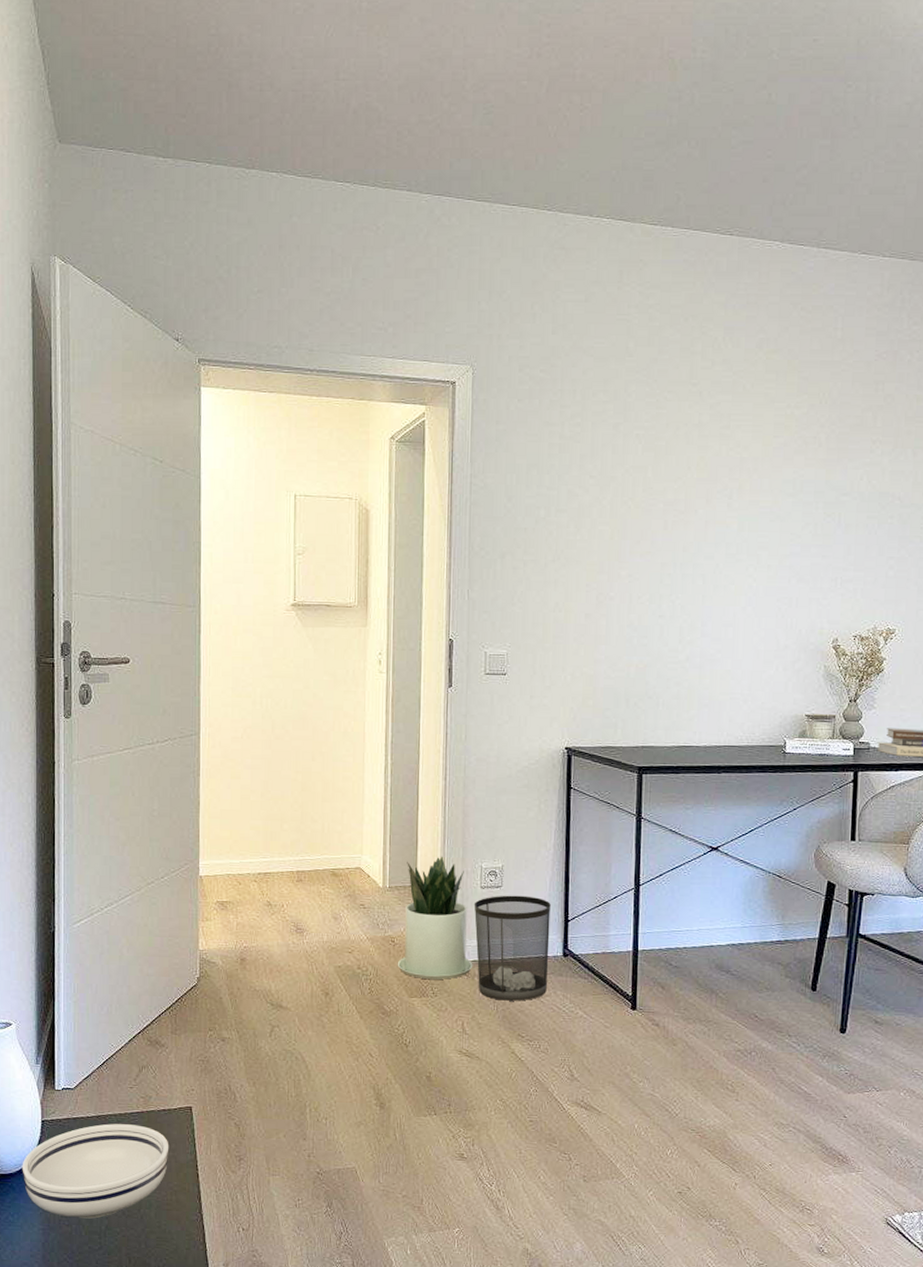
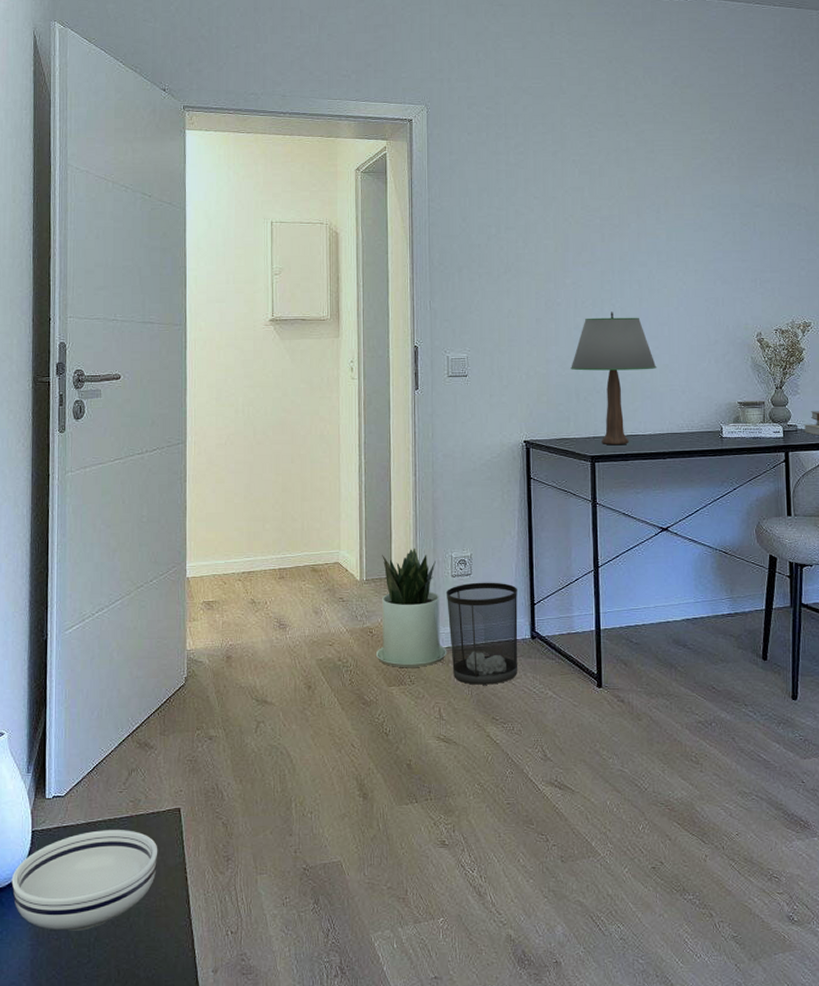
table lamp: none [621,609,717,757] -> present [571,311,657,446]

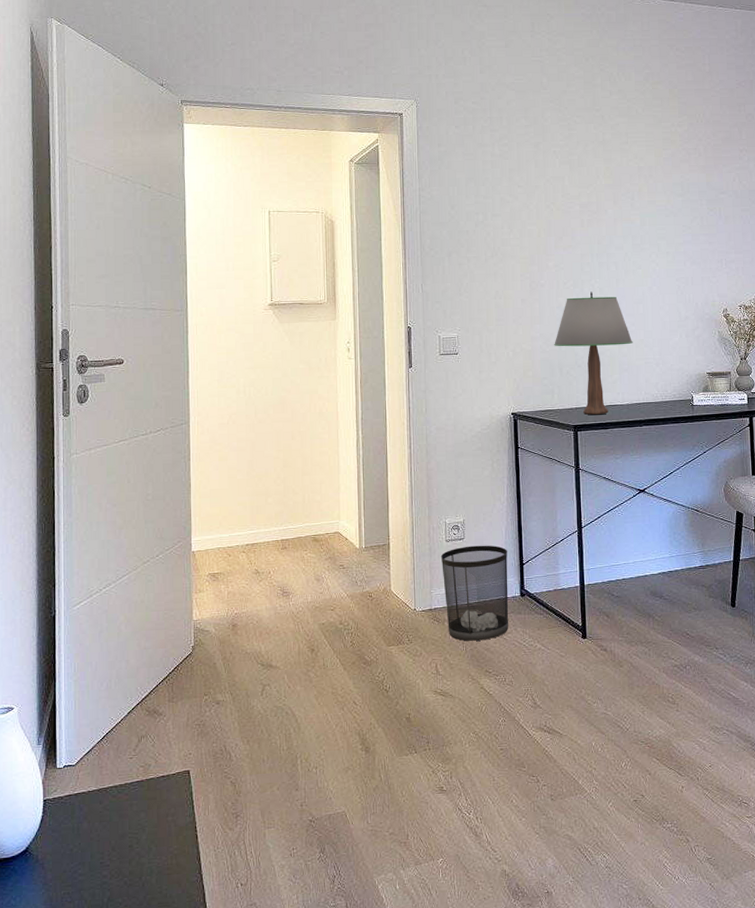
bowl: present [11,830,158,931] -> none [24,793,169,894]
planter: present [375,548,447,667] -> none [375,516,443,628]

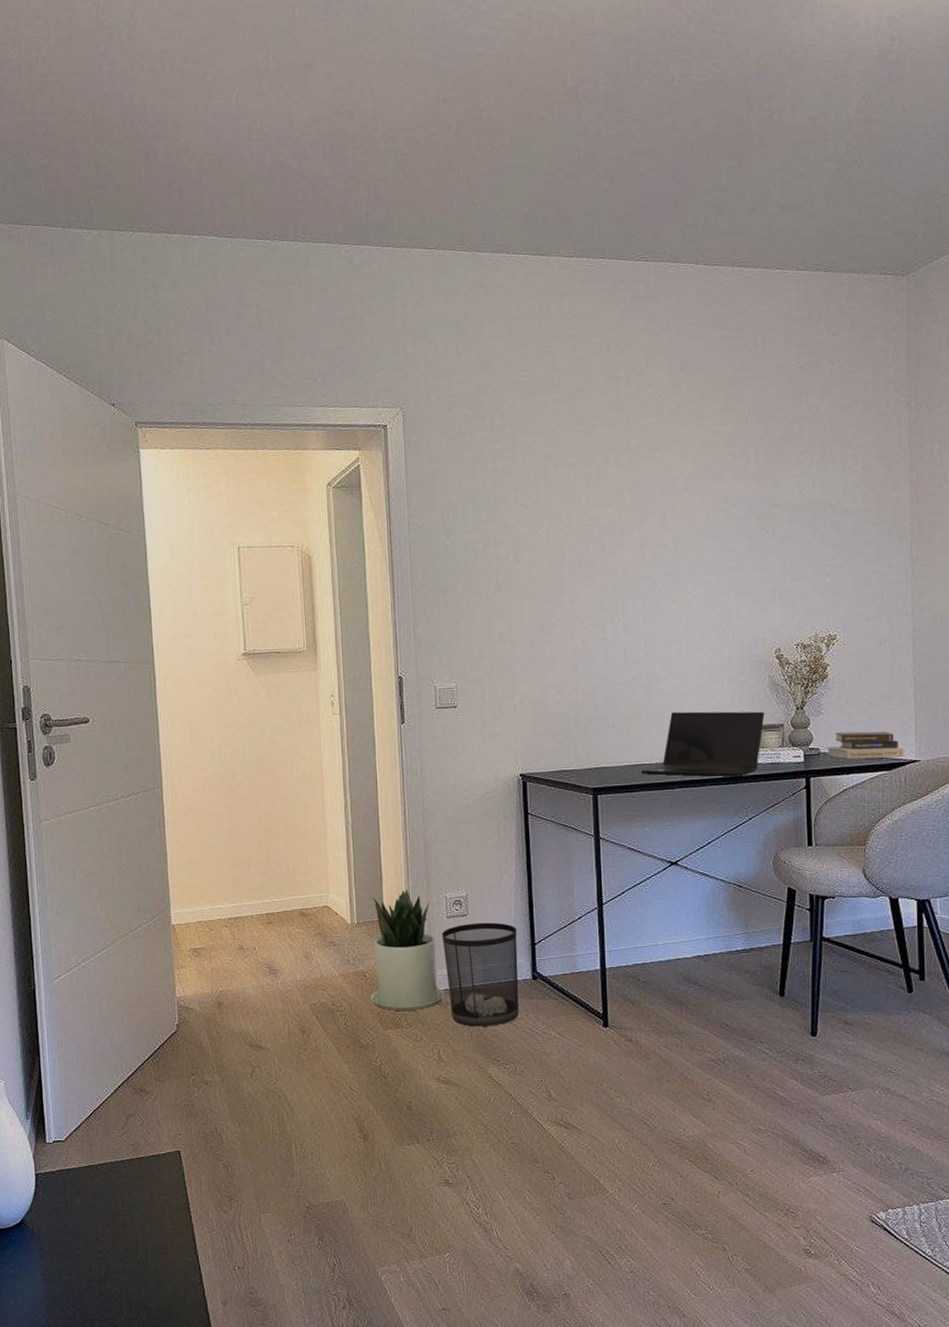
planter: none [375,516,443,628] -> present [370,889,445,1011]
table lamp: present [554,291,633,415] -> none [569,631,664,776]
laptop: none [614,360,715,416] -> present [641,711,765,777]

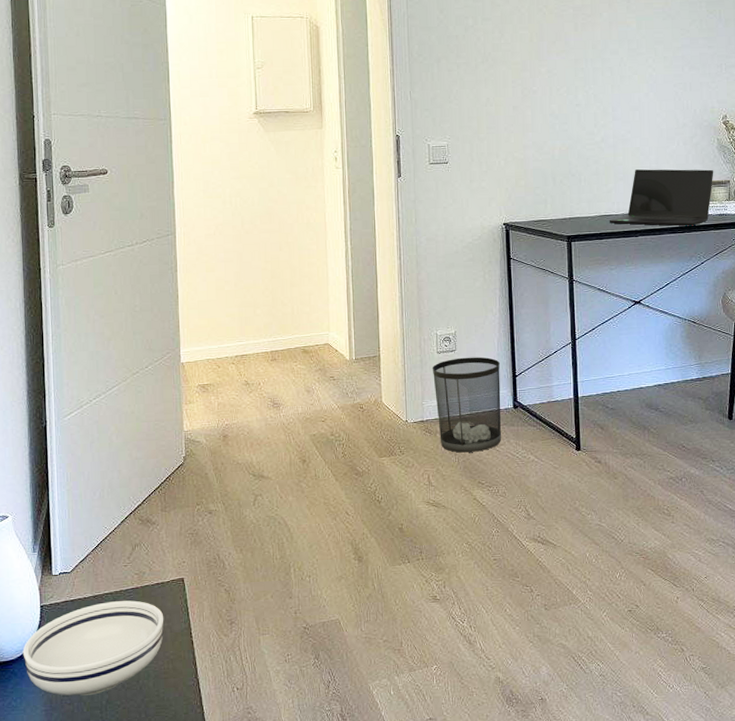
bowl: none [19,1172,161,1267] -> present [22,600,164,696]
planter: present [370,889,445,1011] -> none [366,327,435,439]

